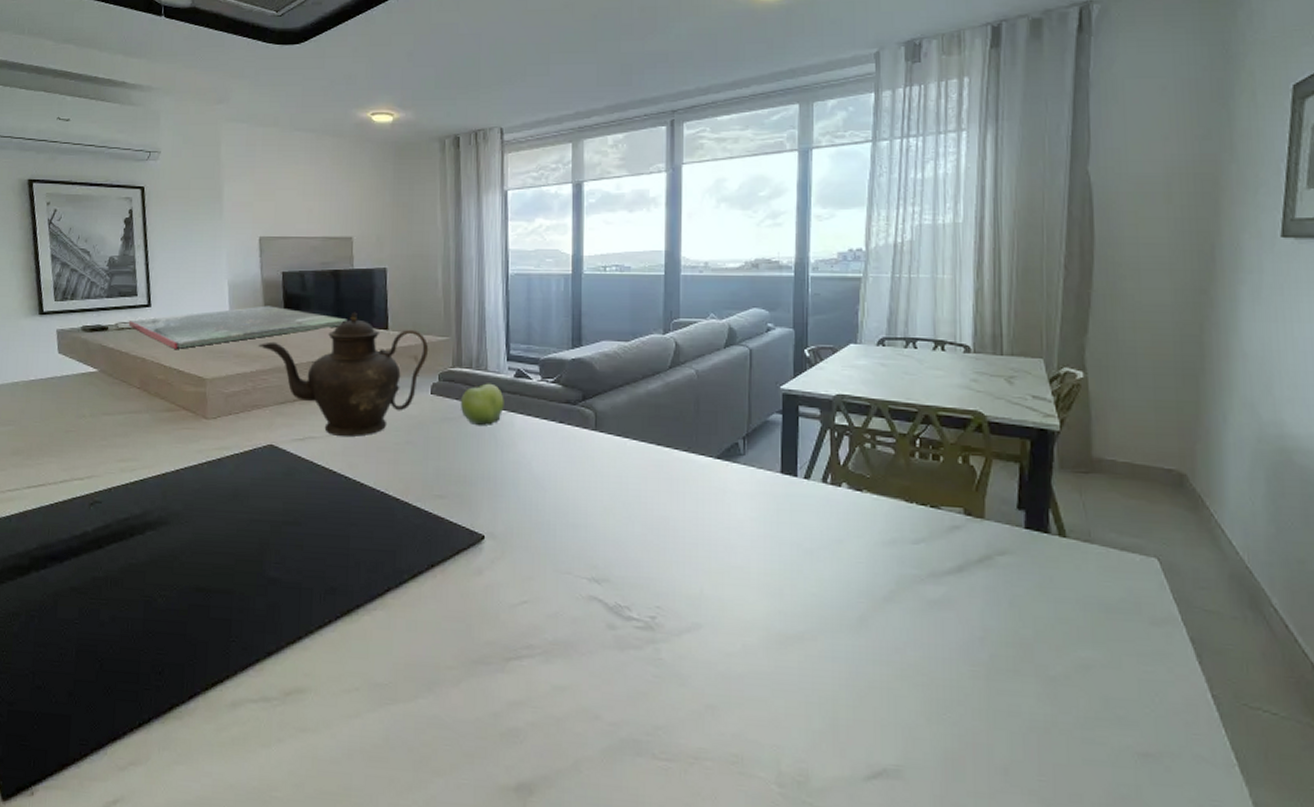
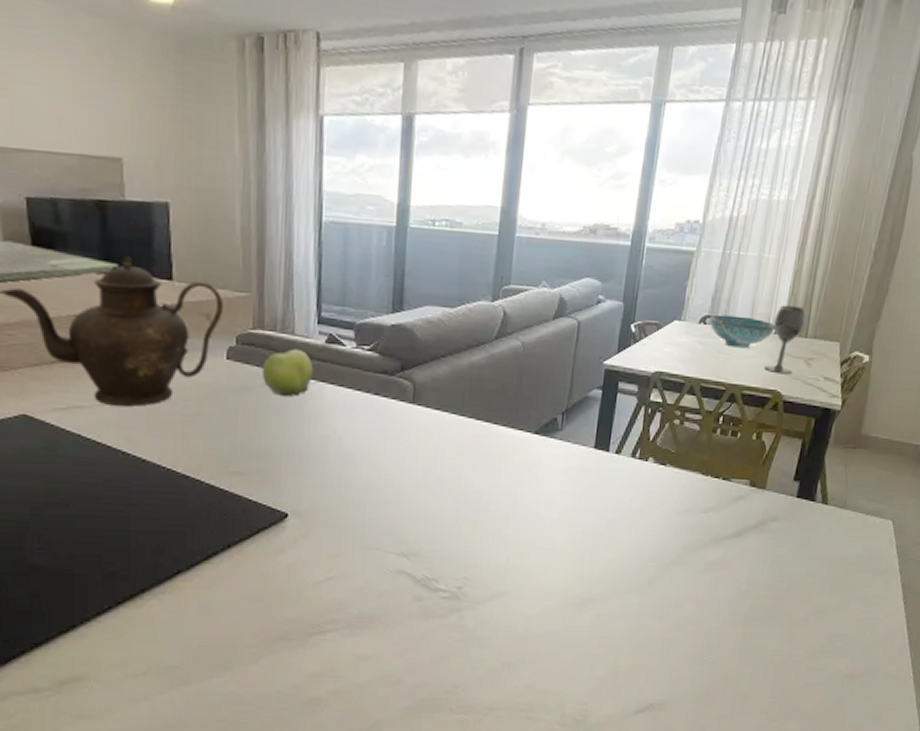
bowl: none [887,336,963,368] -> present [709,314,775,348]
wine glass: none [959,323,998,393] -> present [765,305,806,373]

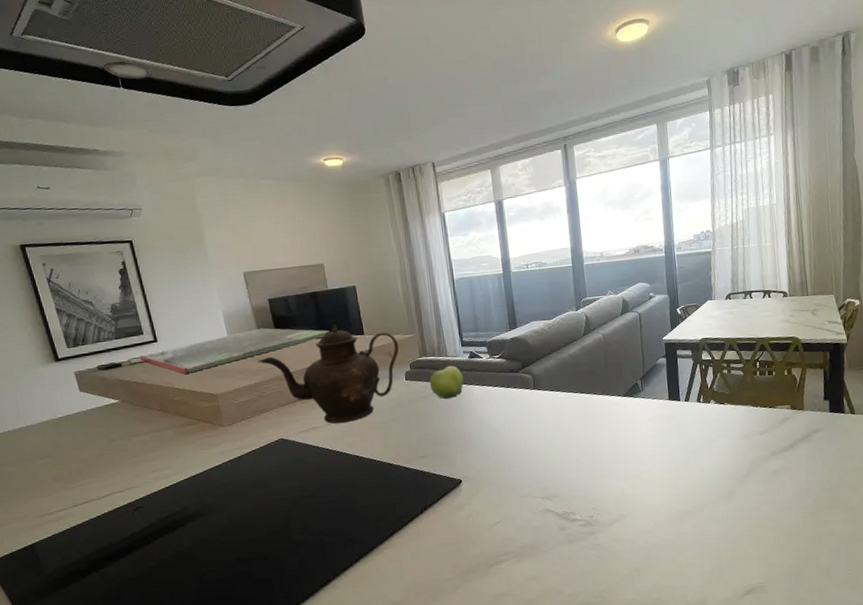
bowl: present [709,314,775,348] -> none [732,289,783,312]
wine glass: present [765,305,806,373] -> none [780,275,804,325]

